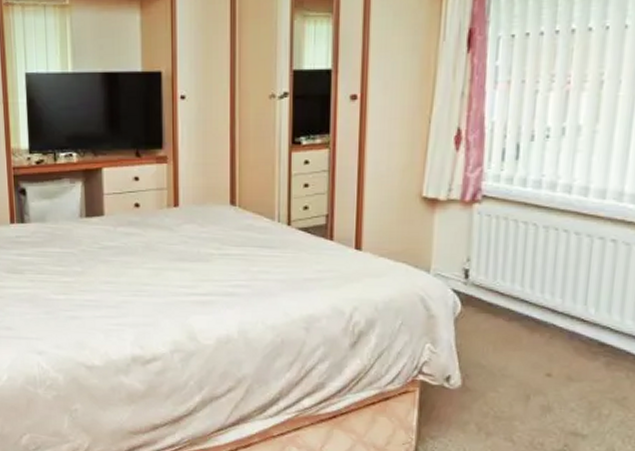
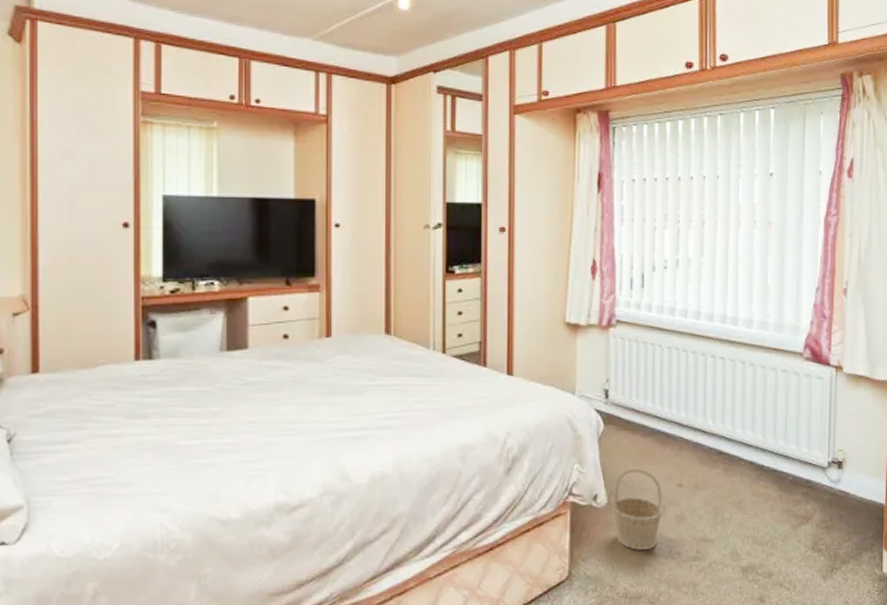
basket: none [467,352,526,436] -> present [613,467,663,550]

